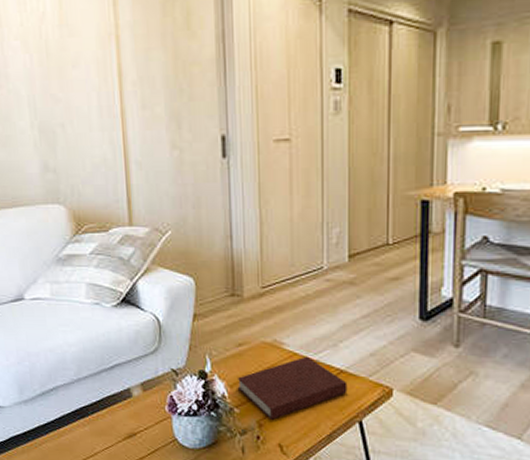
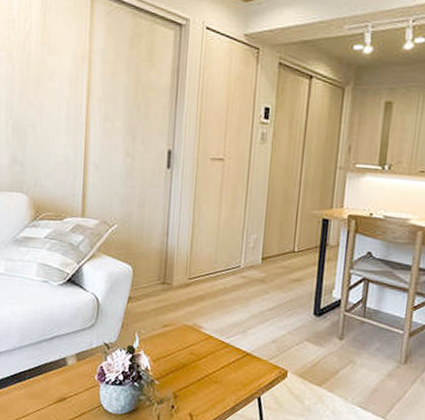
notebook: present [237,356,348,420] -> none [159,339,252,392]

